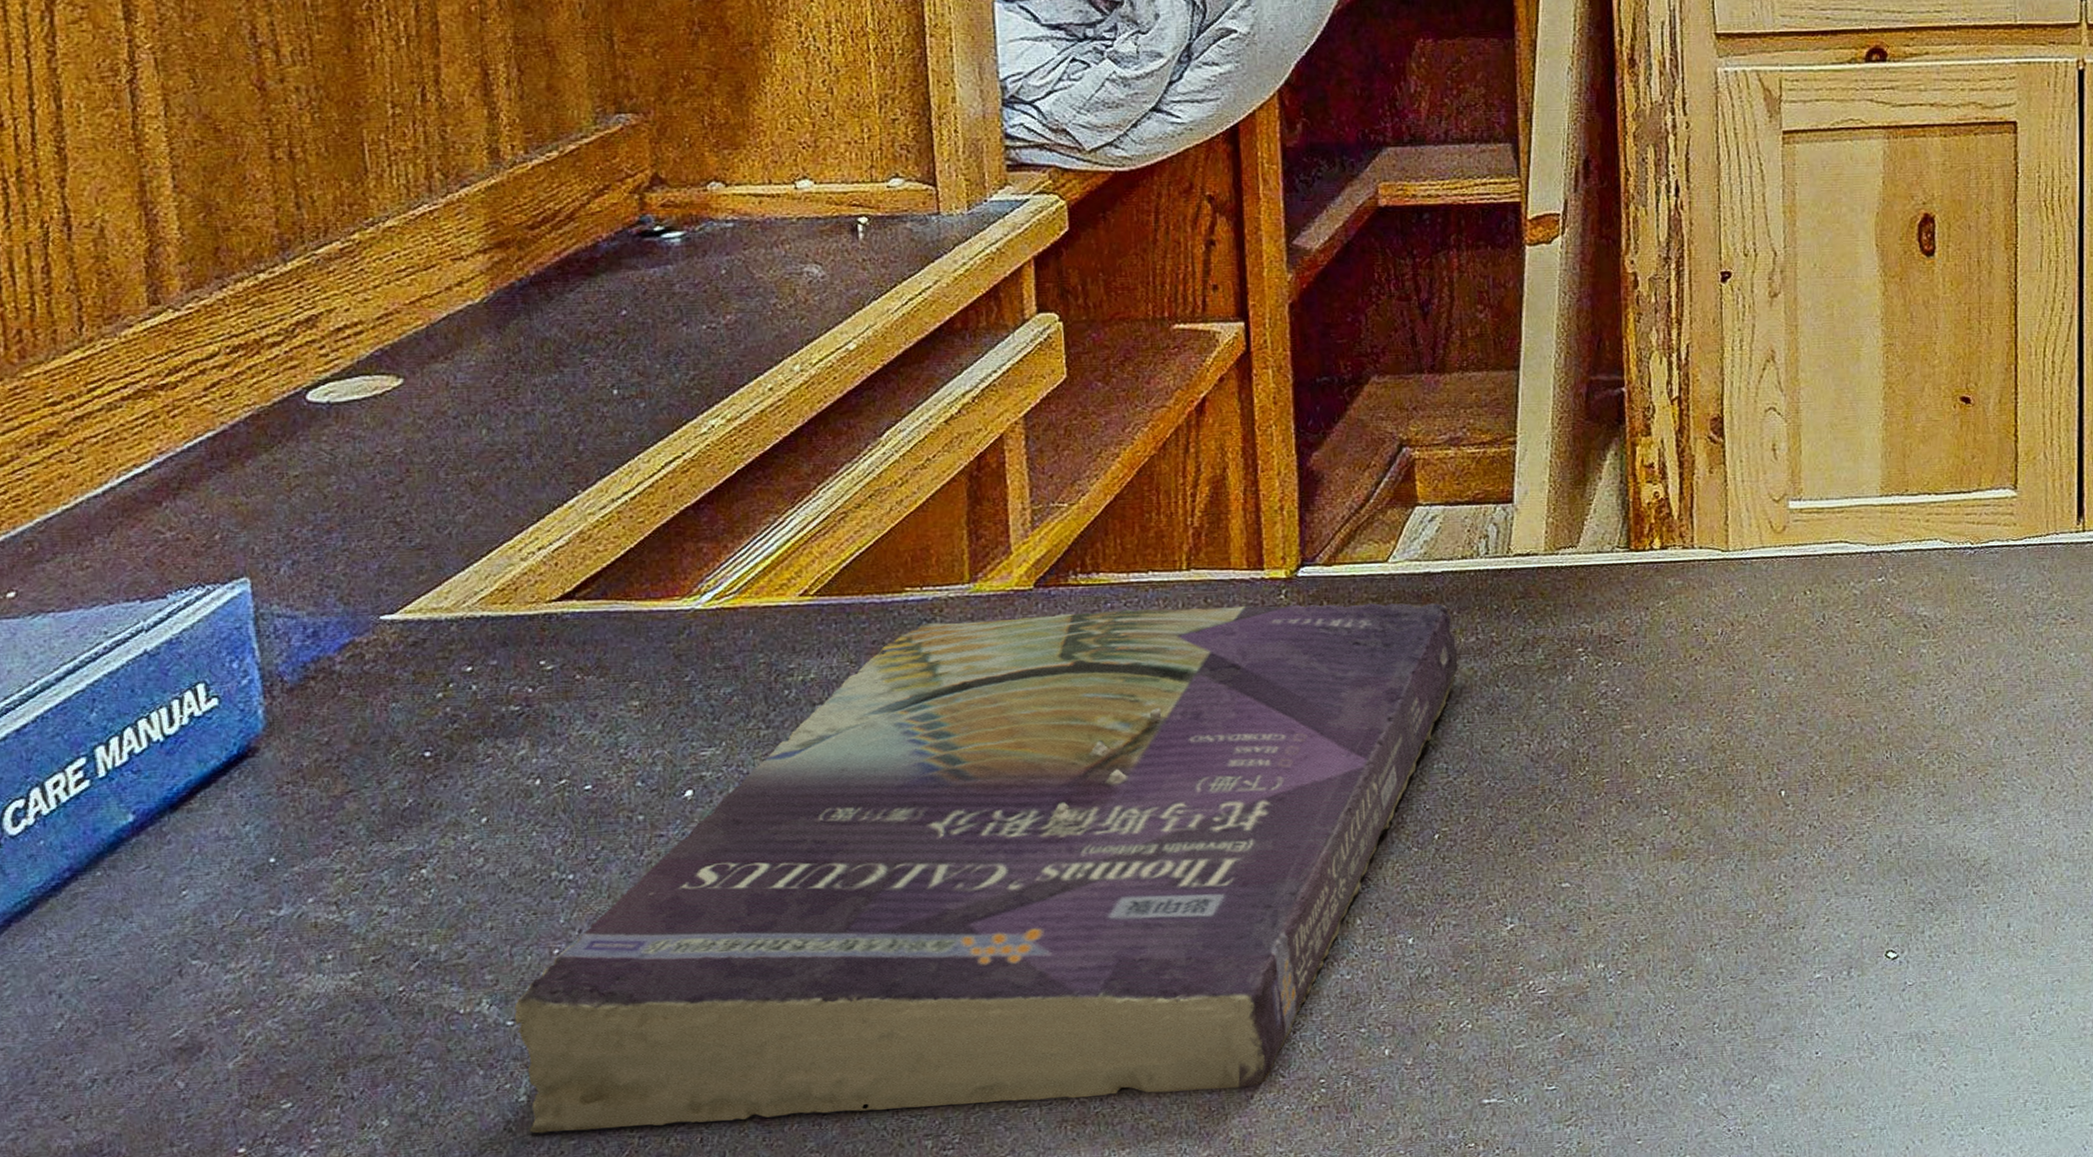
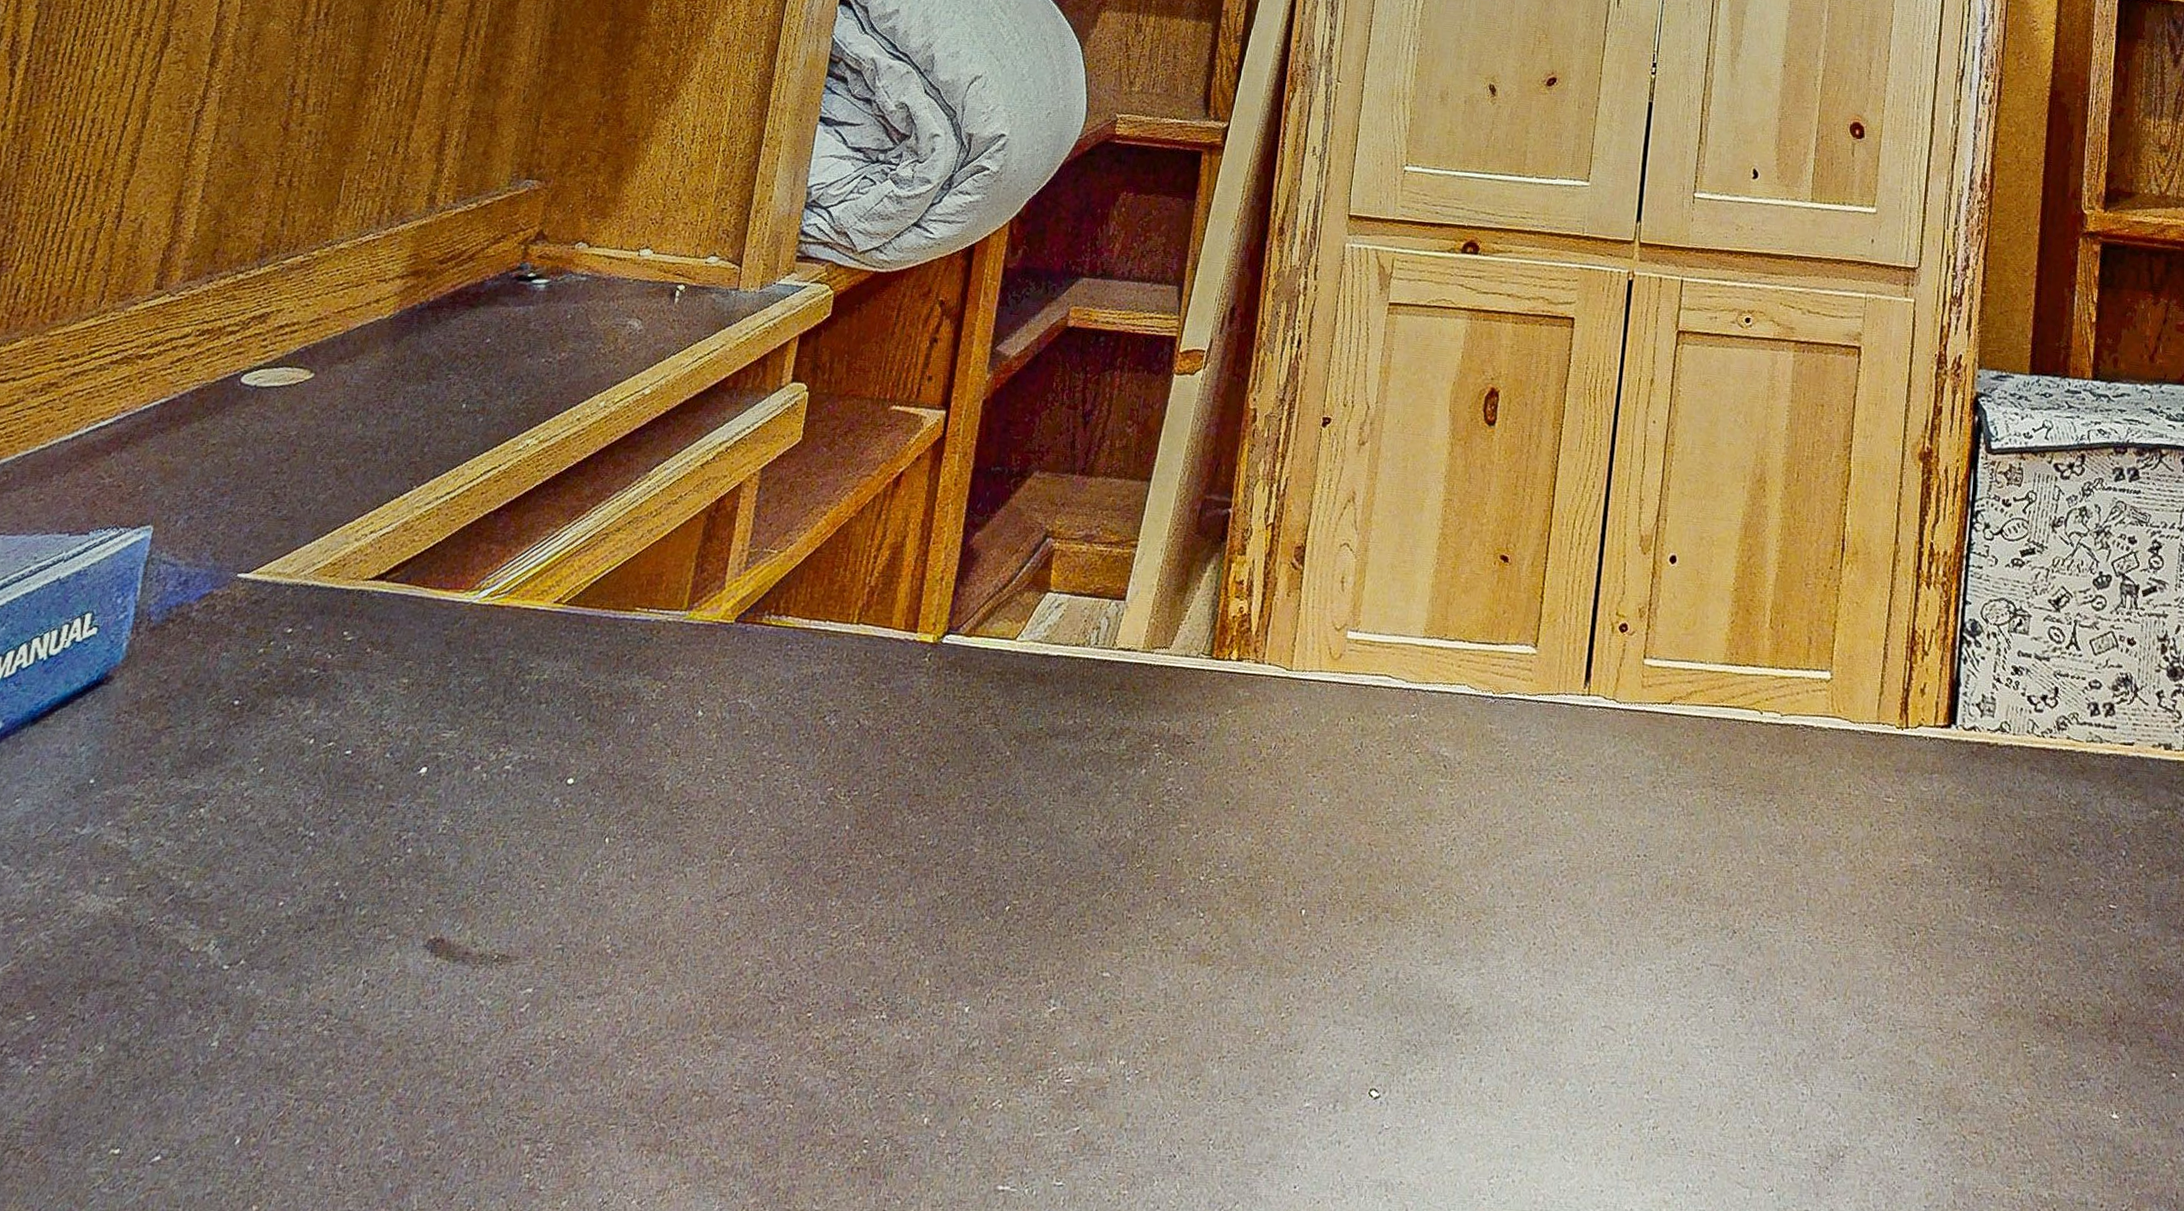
book: present [514,603,1458,1134] -> none [211,641,1058,1137]

